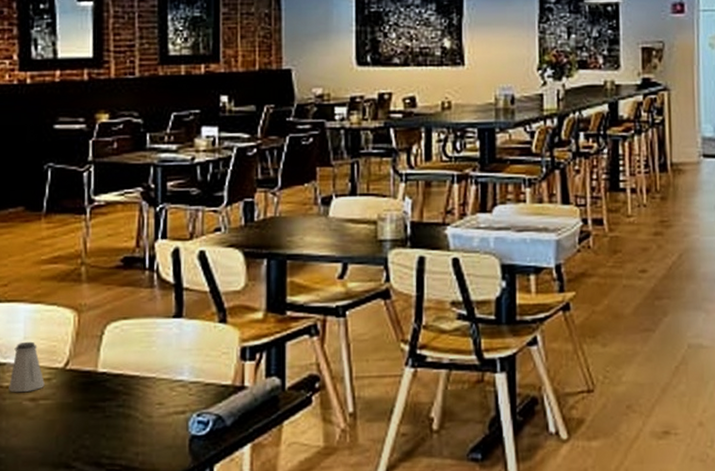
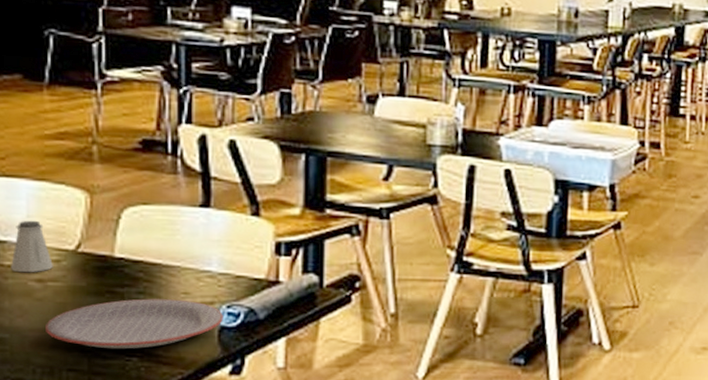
plate: none [36,410,194,464] -> present [46,299,223,349]

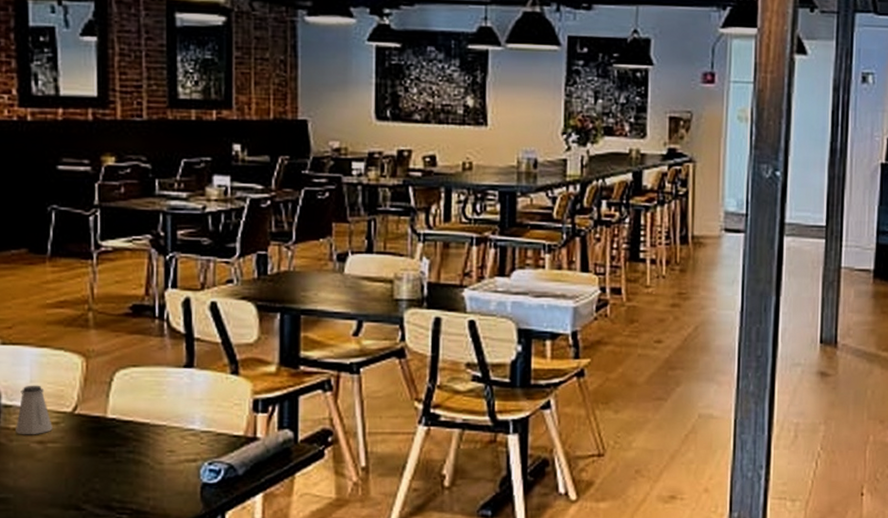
plate: present [46,299,223,349] -> none [45,457,205,507]

